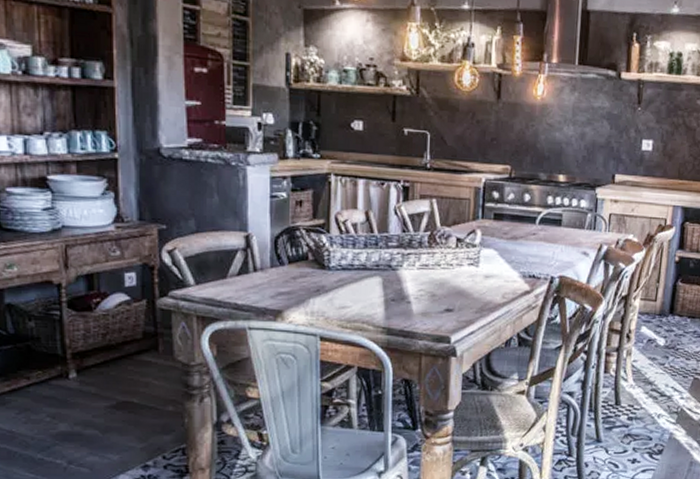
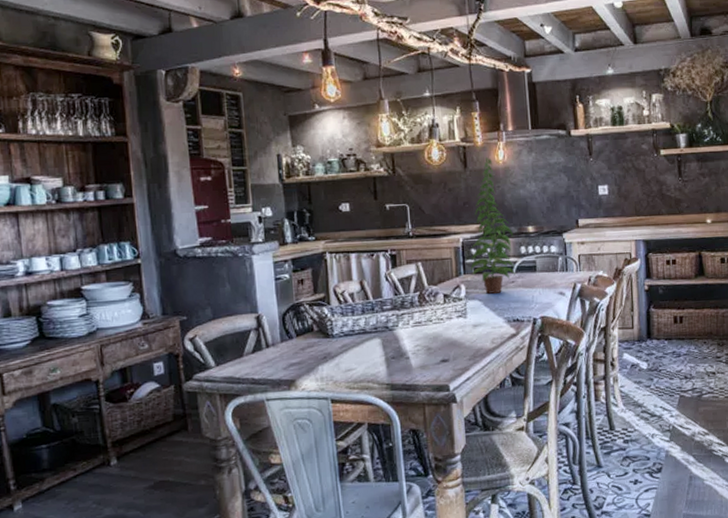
plant: none [489,90,542,244] -> present [470,157,515,294]

